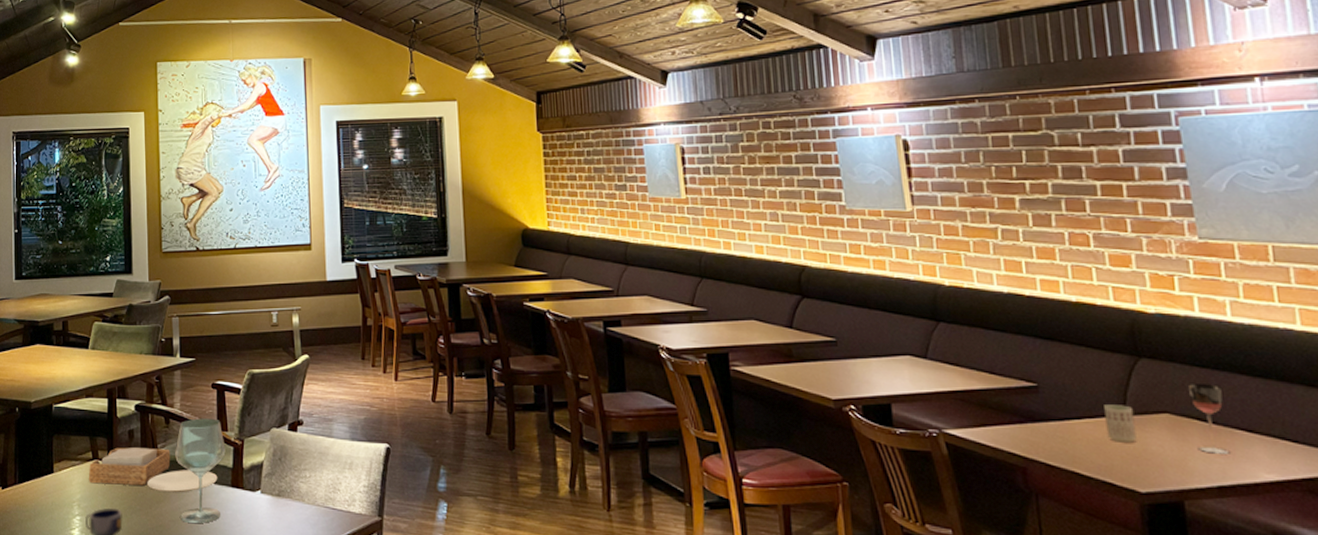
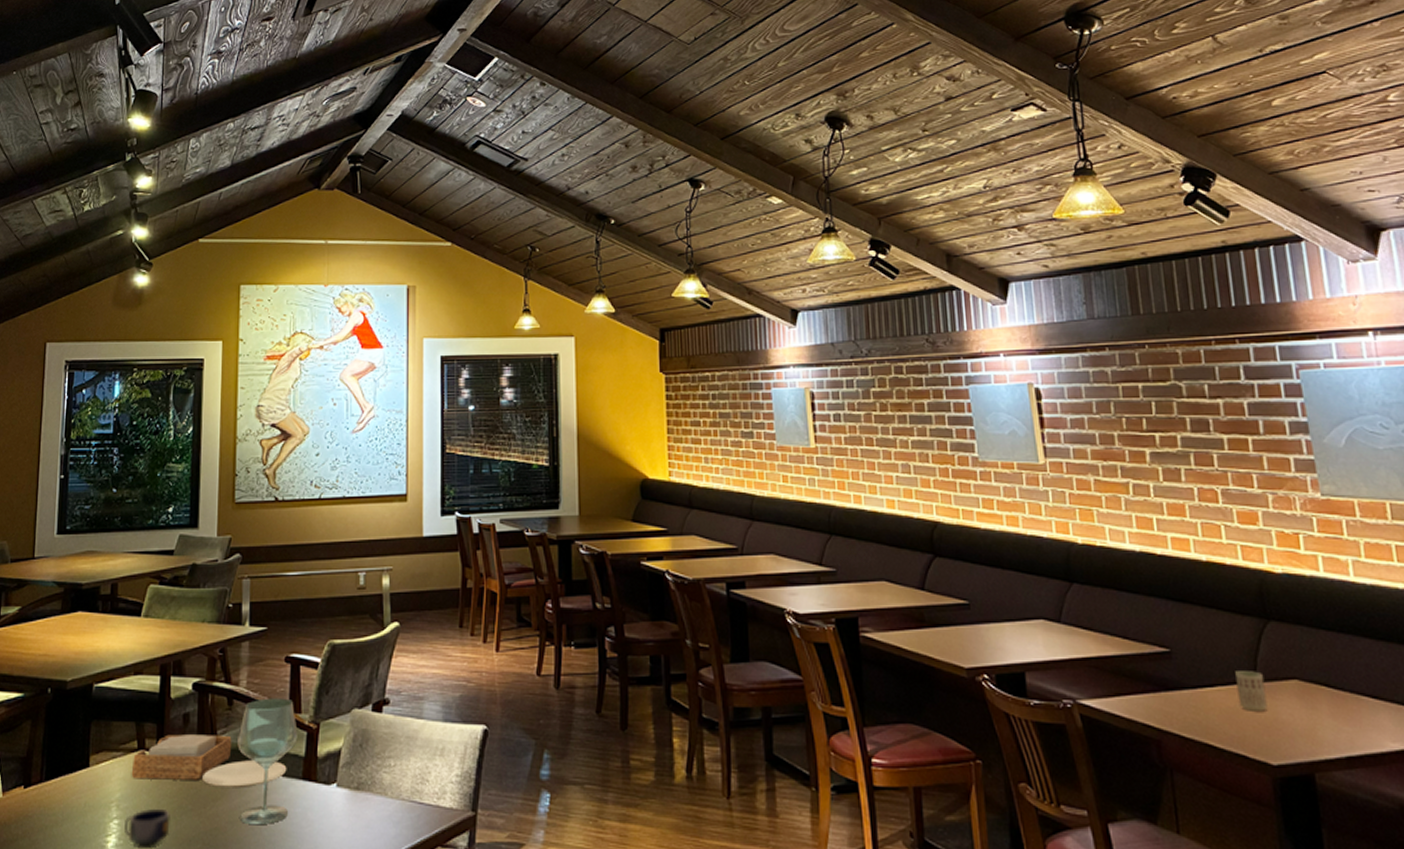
wineglass: present [1187,382,1230,454] -> none [1314,646,1357,722]

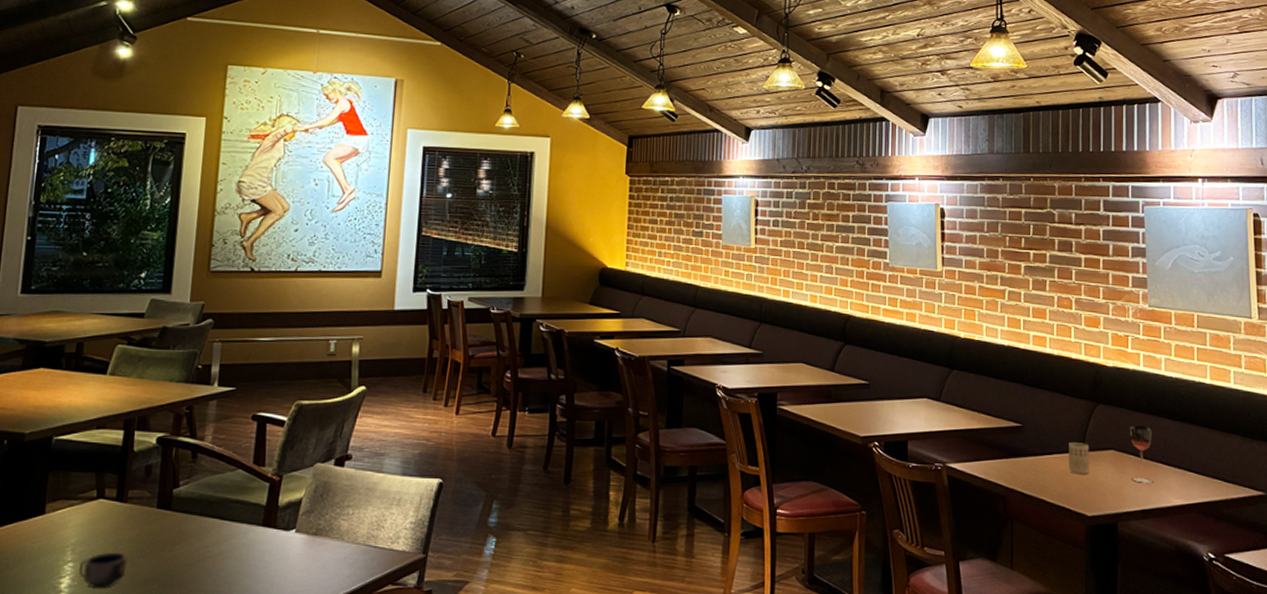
napkin holder: present [131,734,232,780] -> none [88,484,194,526]
plate: present [203,760,287,789] -> none [162,508,248,534]
wine glass: present [238,698,298,826] -> none [198,452,261,567]
wineglass: none [1314,646,1357,722] -> present [1129,424,1153,483]

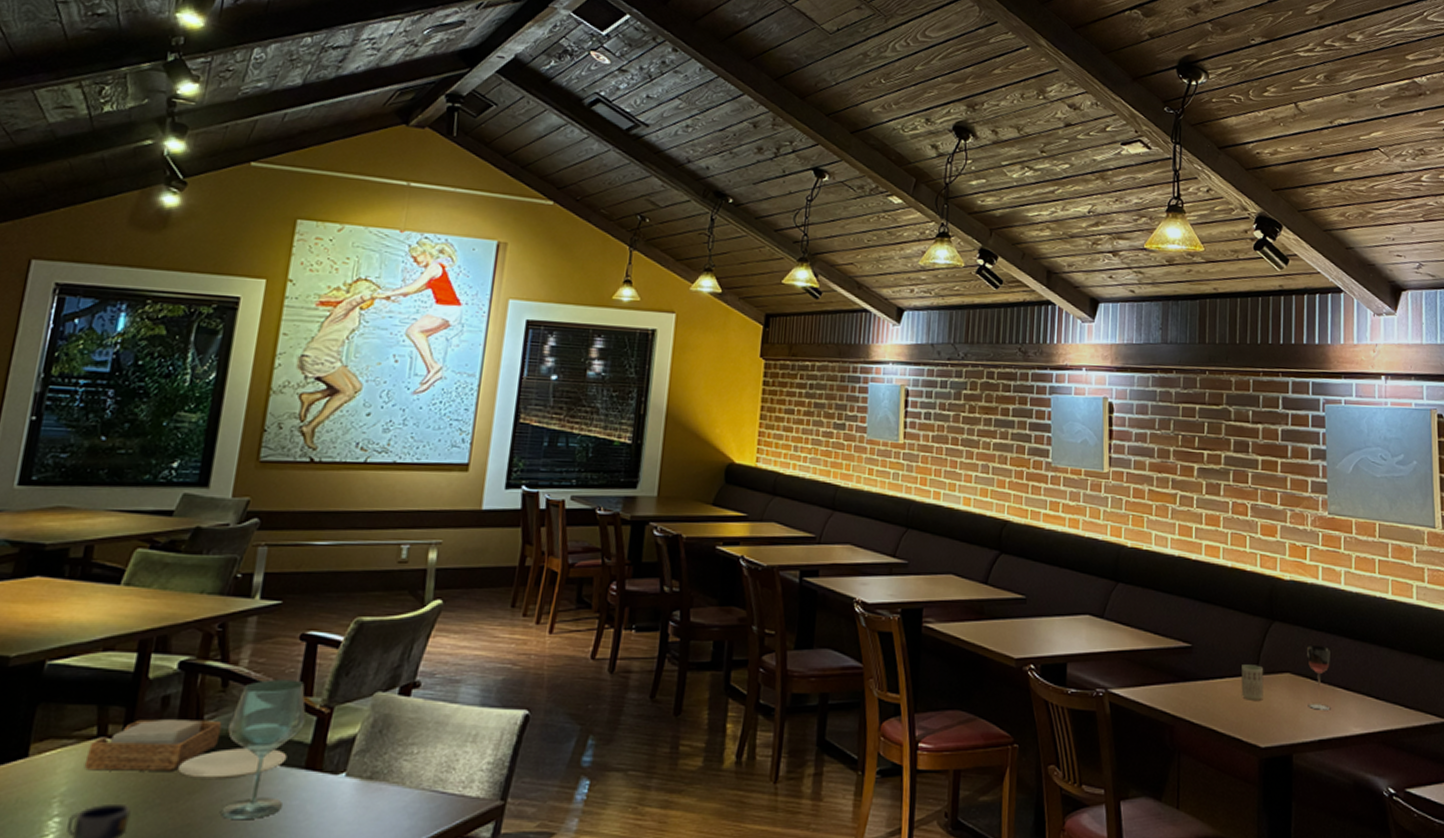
napkin holder: none [88,484,194,526] -> present [84,719,222,771]
plate: none [162,508,248,534] -> present [178,748,288,780]
wine glass: none [198,452,261,567] -> present [221,679,306,820]

